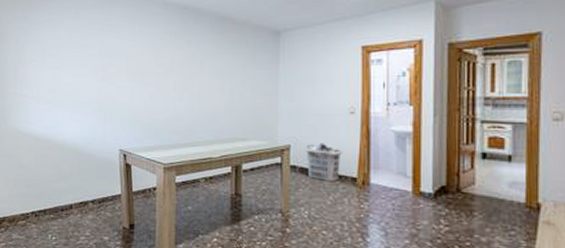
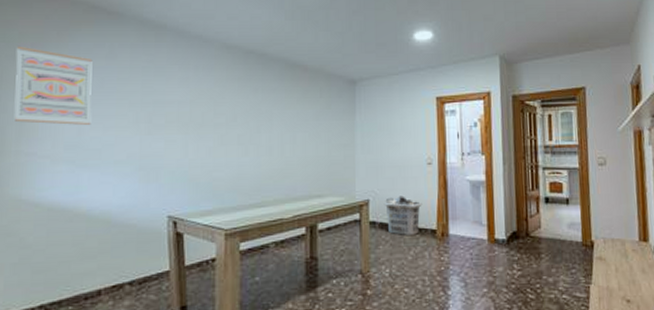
wall art: none [12,10,64,73] -> present [14,46,93,125]

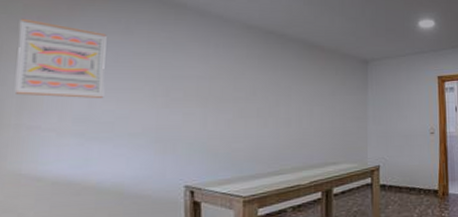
clothes hamper: present [384,196,422,236] -> none [392,161,426,197]

